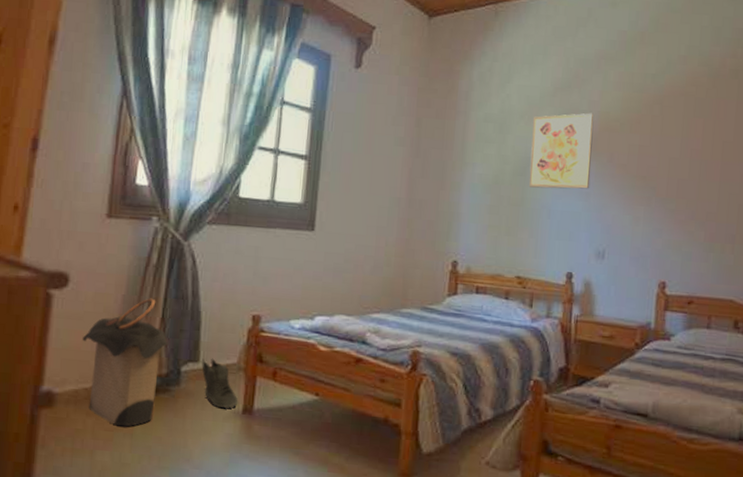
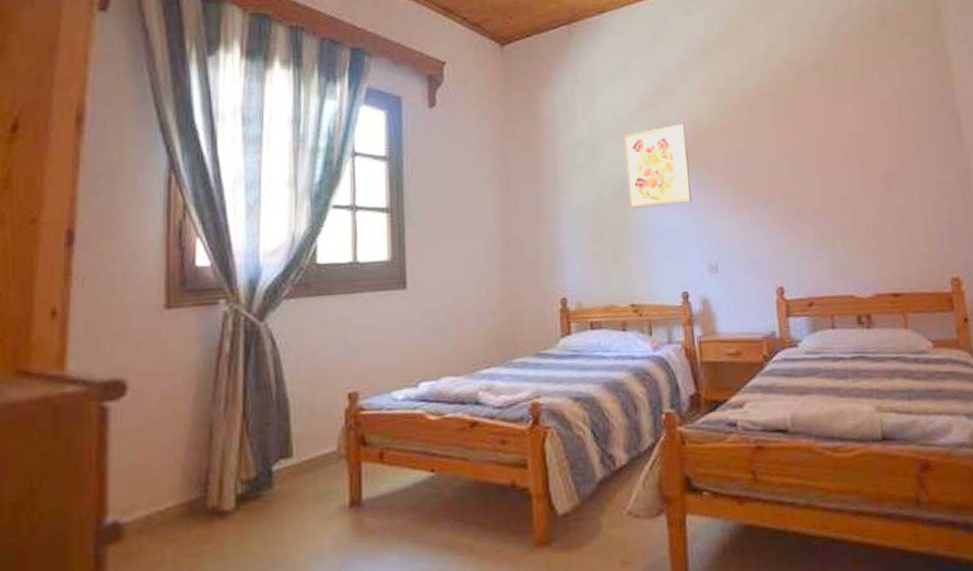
laundry hamper: present [83,298,170,427] -> none [150,393,256,549]
sneaker: present [202,358,237,408] -> none [296,450,342,505]

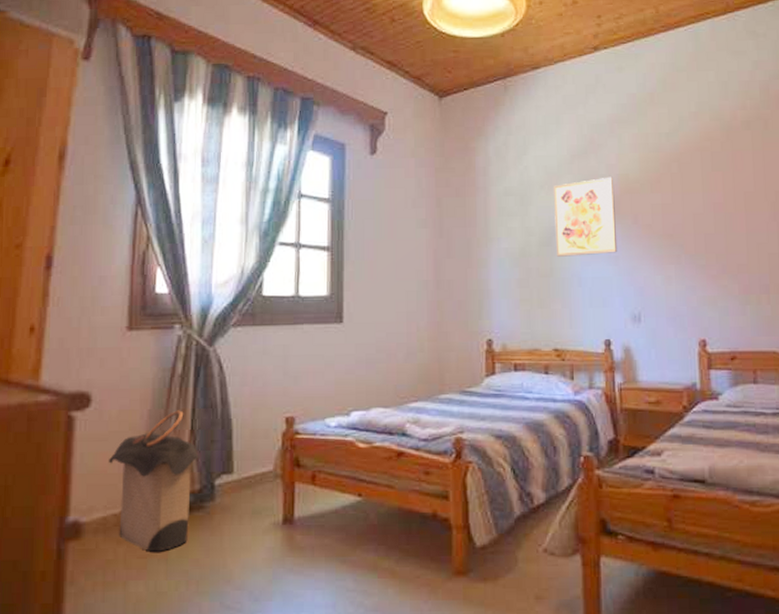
laundry hamper: none [150,393,256,549] -> present [109,410,202,552]

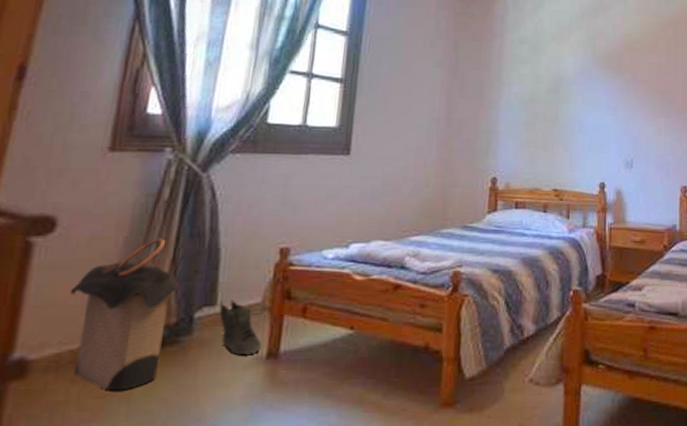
sneaker: none [236,468,276,520] -> present [219,300,261,355]
wall art: present [554,176,618,257] -> none [562,35,618,105]

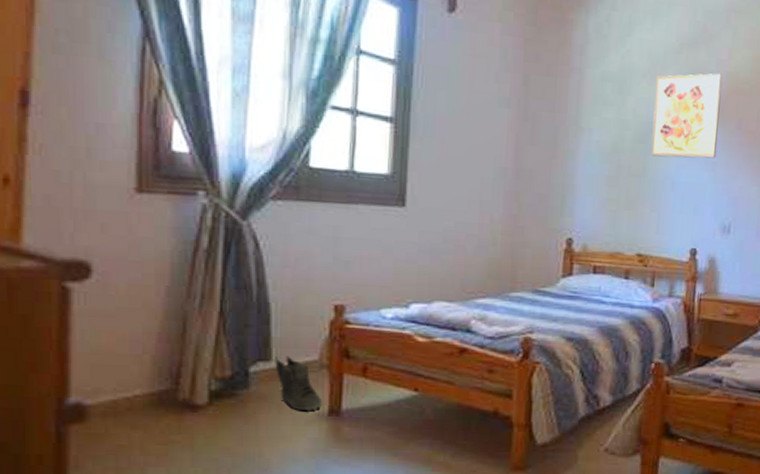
laundry hamper: present [70,238,182,391] -> none [117,289,233,439]
wall art: none [562,35,618,105] -> present [650,73,722,159]

